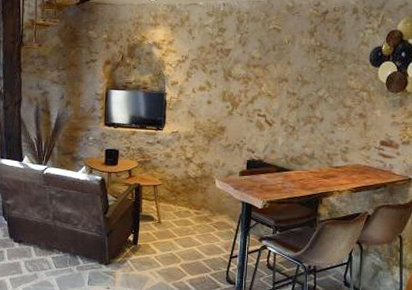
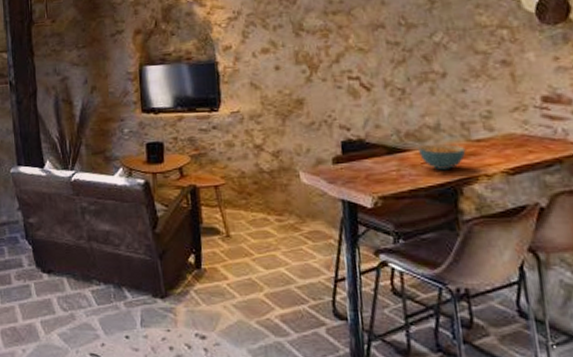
cereal bowl: none [298,167,328,185] -> present [418,143,466,170]

